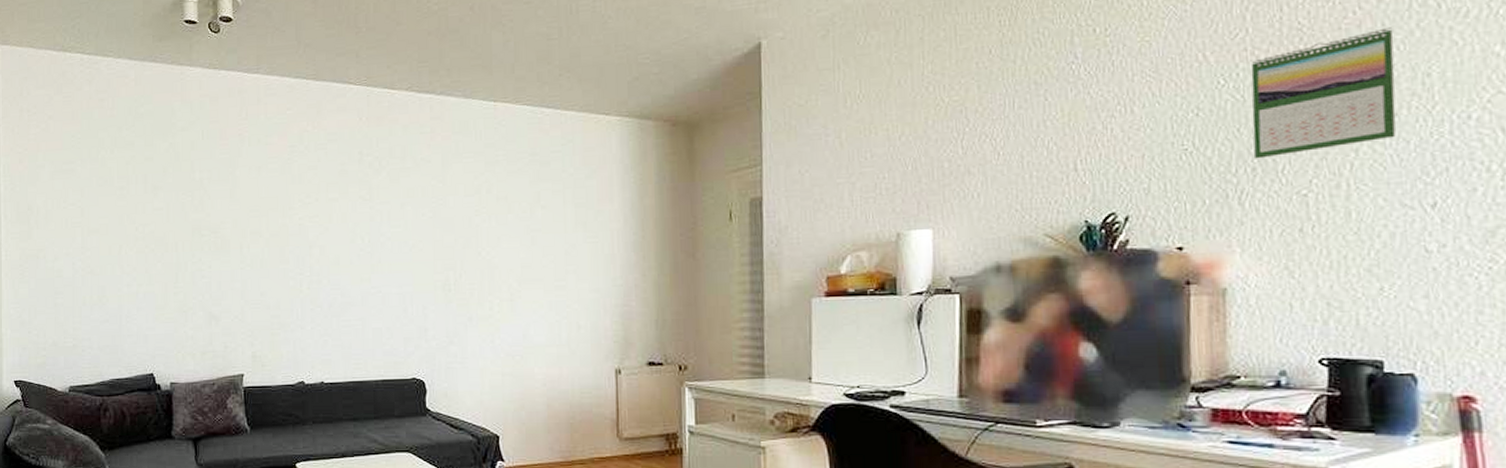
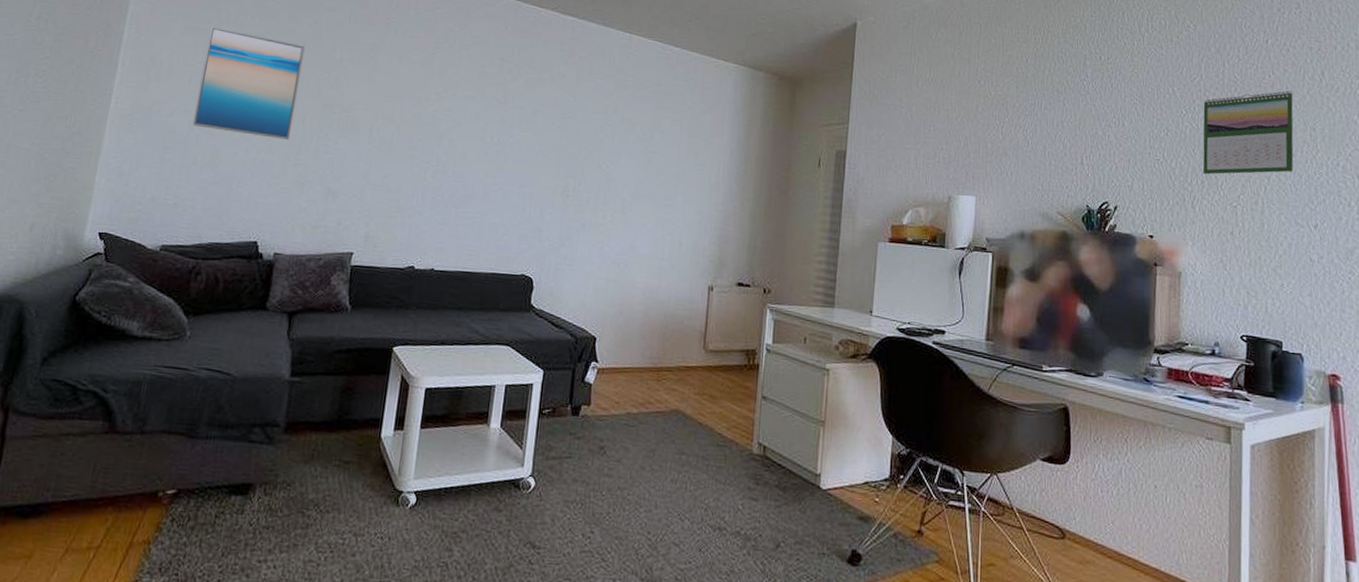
wall art: none [75,165,166,270] -> present [192,25,305,140]

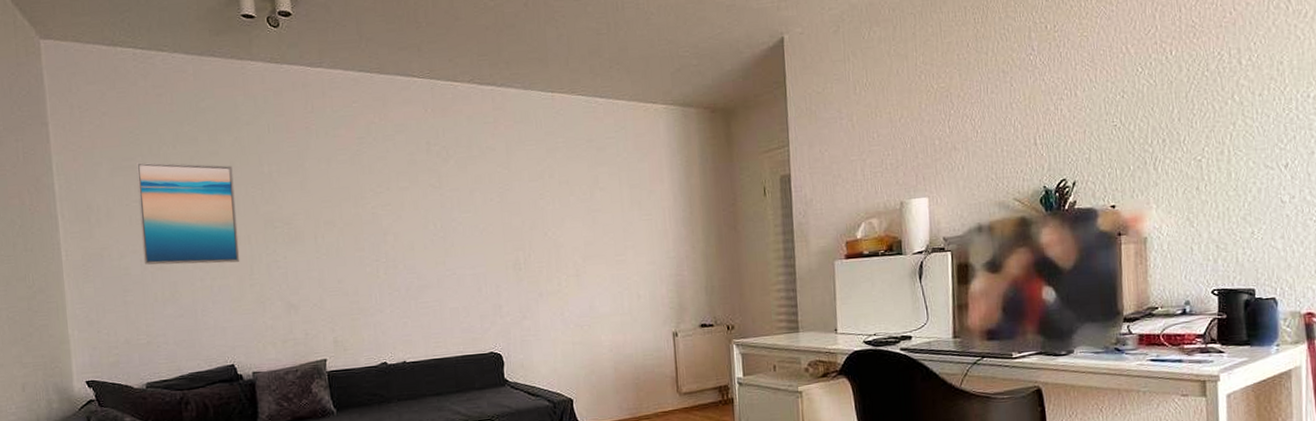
calendar: present [1203,90,1294,175] -> none [1160,25,1260,132]

